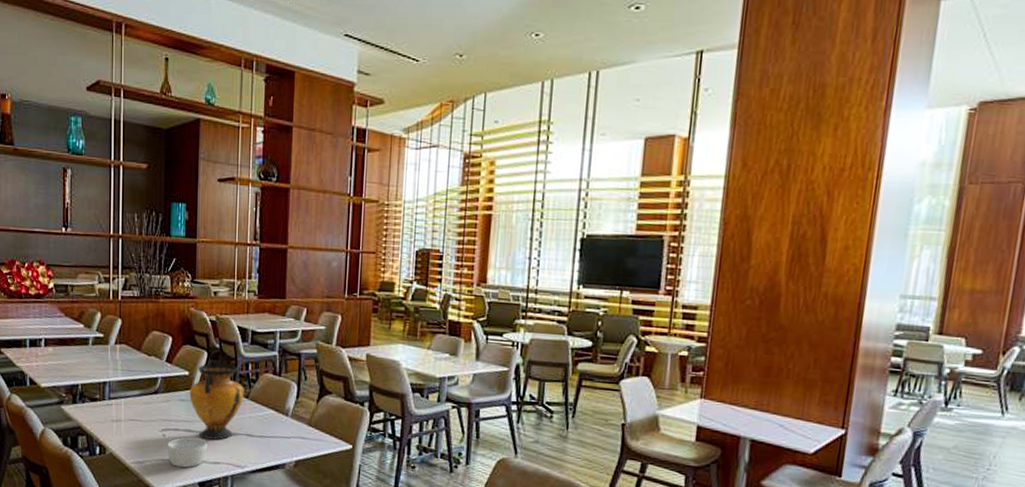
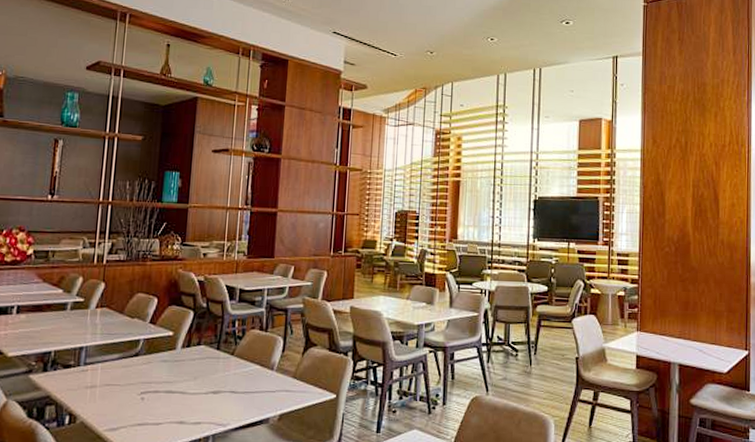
ramekin: present [167,437,208,468] -> none [145,399,189,431]
vase: present [189,363,244,440] -> none [172,322,230,399]

